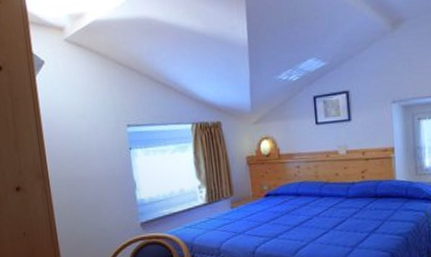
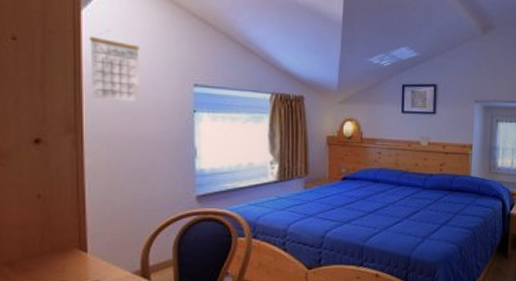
calendar: none [44,89,87,149] -> present [89,29,140,102]

